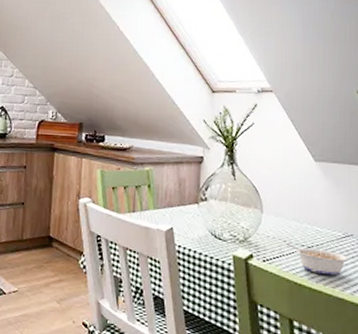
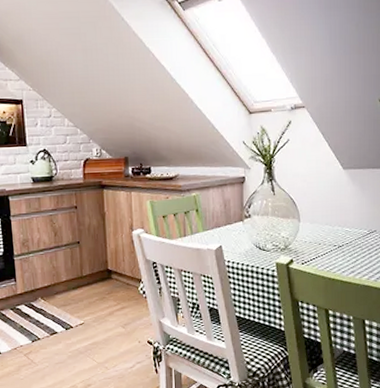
legume: present [286,242,349,276] -> none [320,245,373,268]

